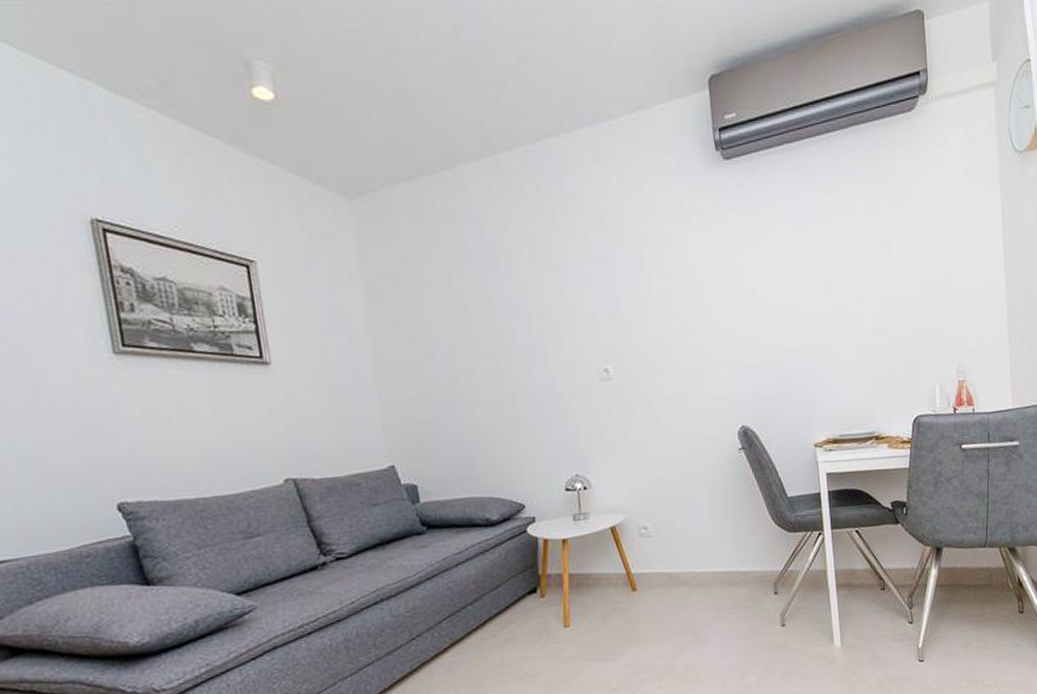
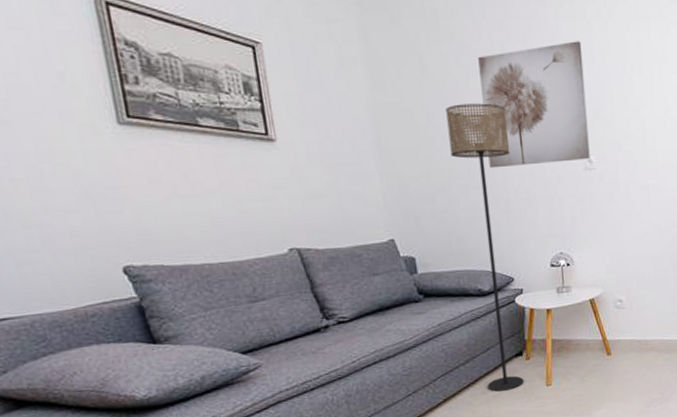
floor lamp: none [447,312,539,635] -> present [446,103,524,392]
wall art: none [481,238,607,384] -> present [478,41,590,169]

